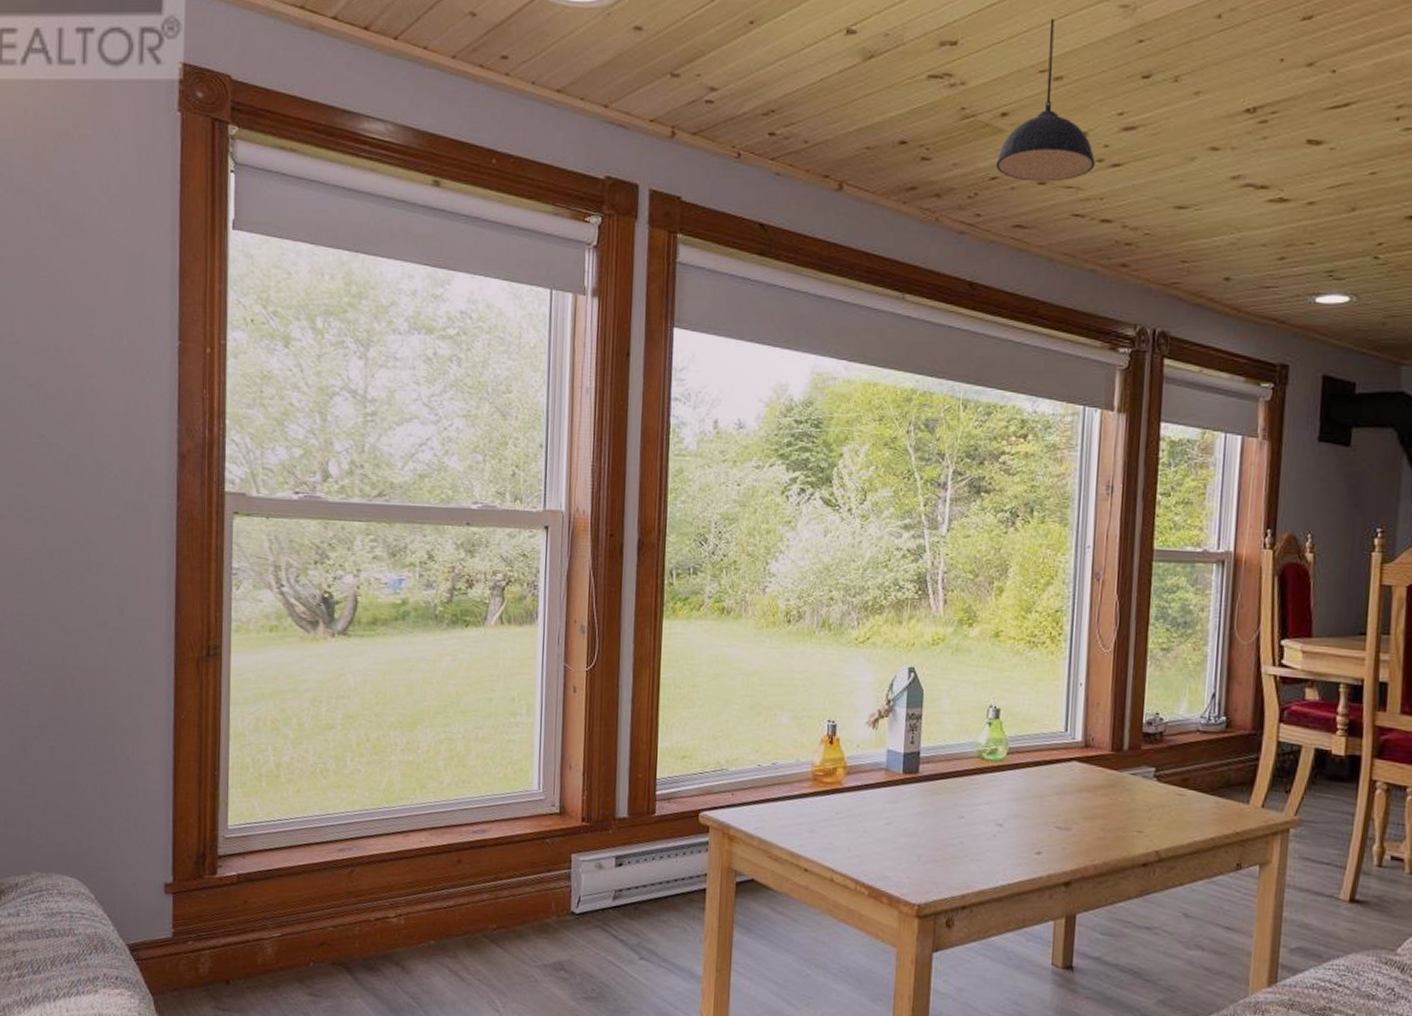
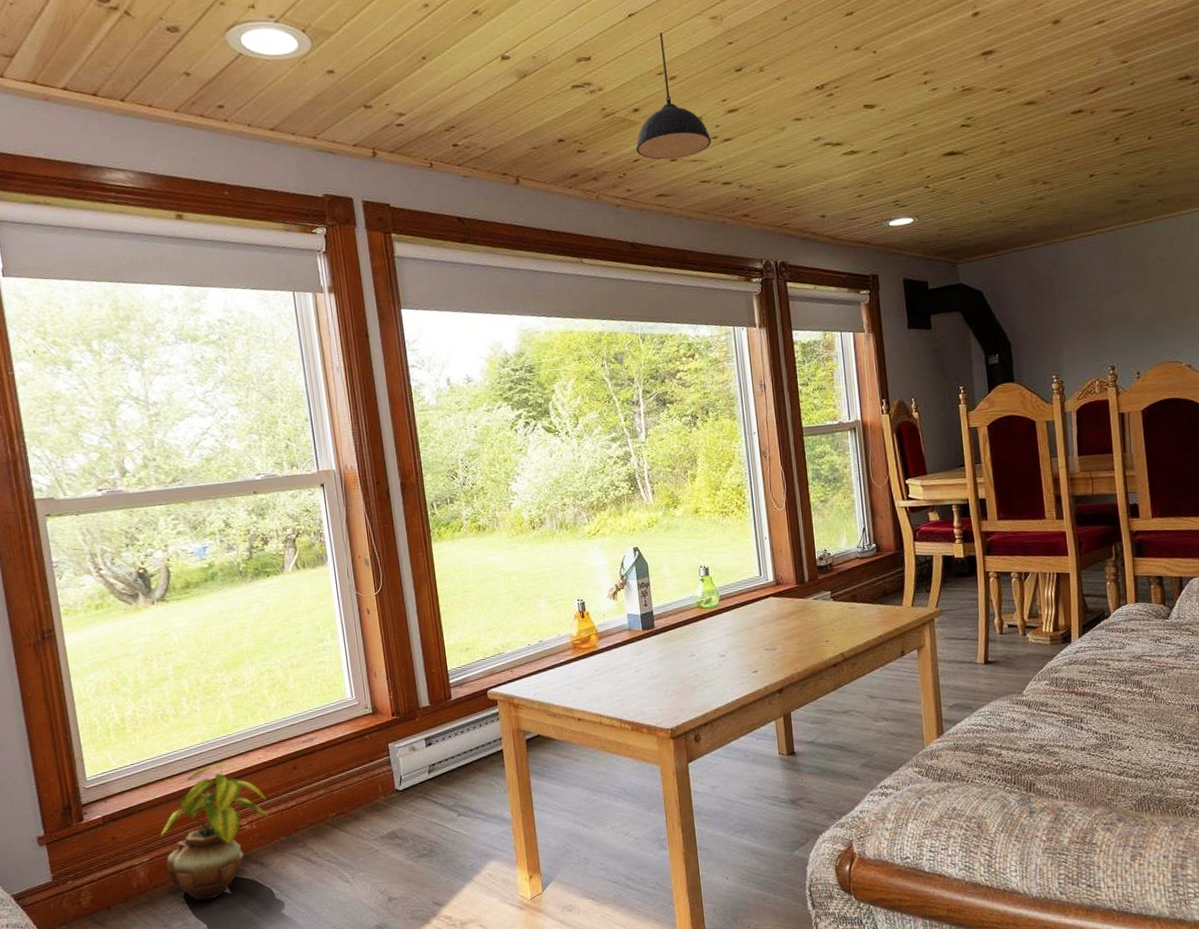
potted plant: none [296,839,421,997] -> present [160,764,269,901]

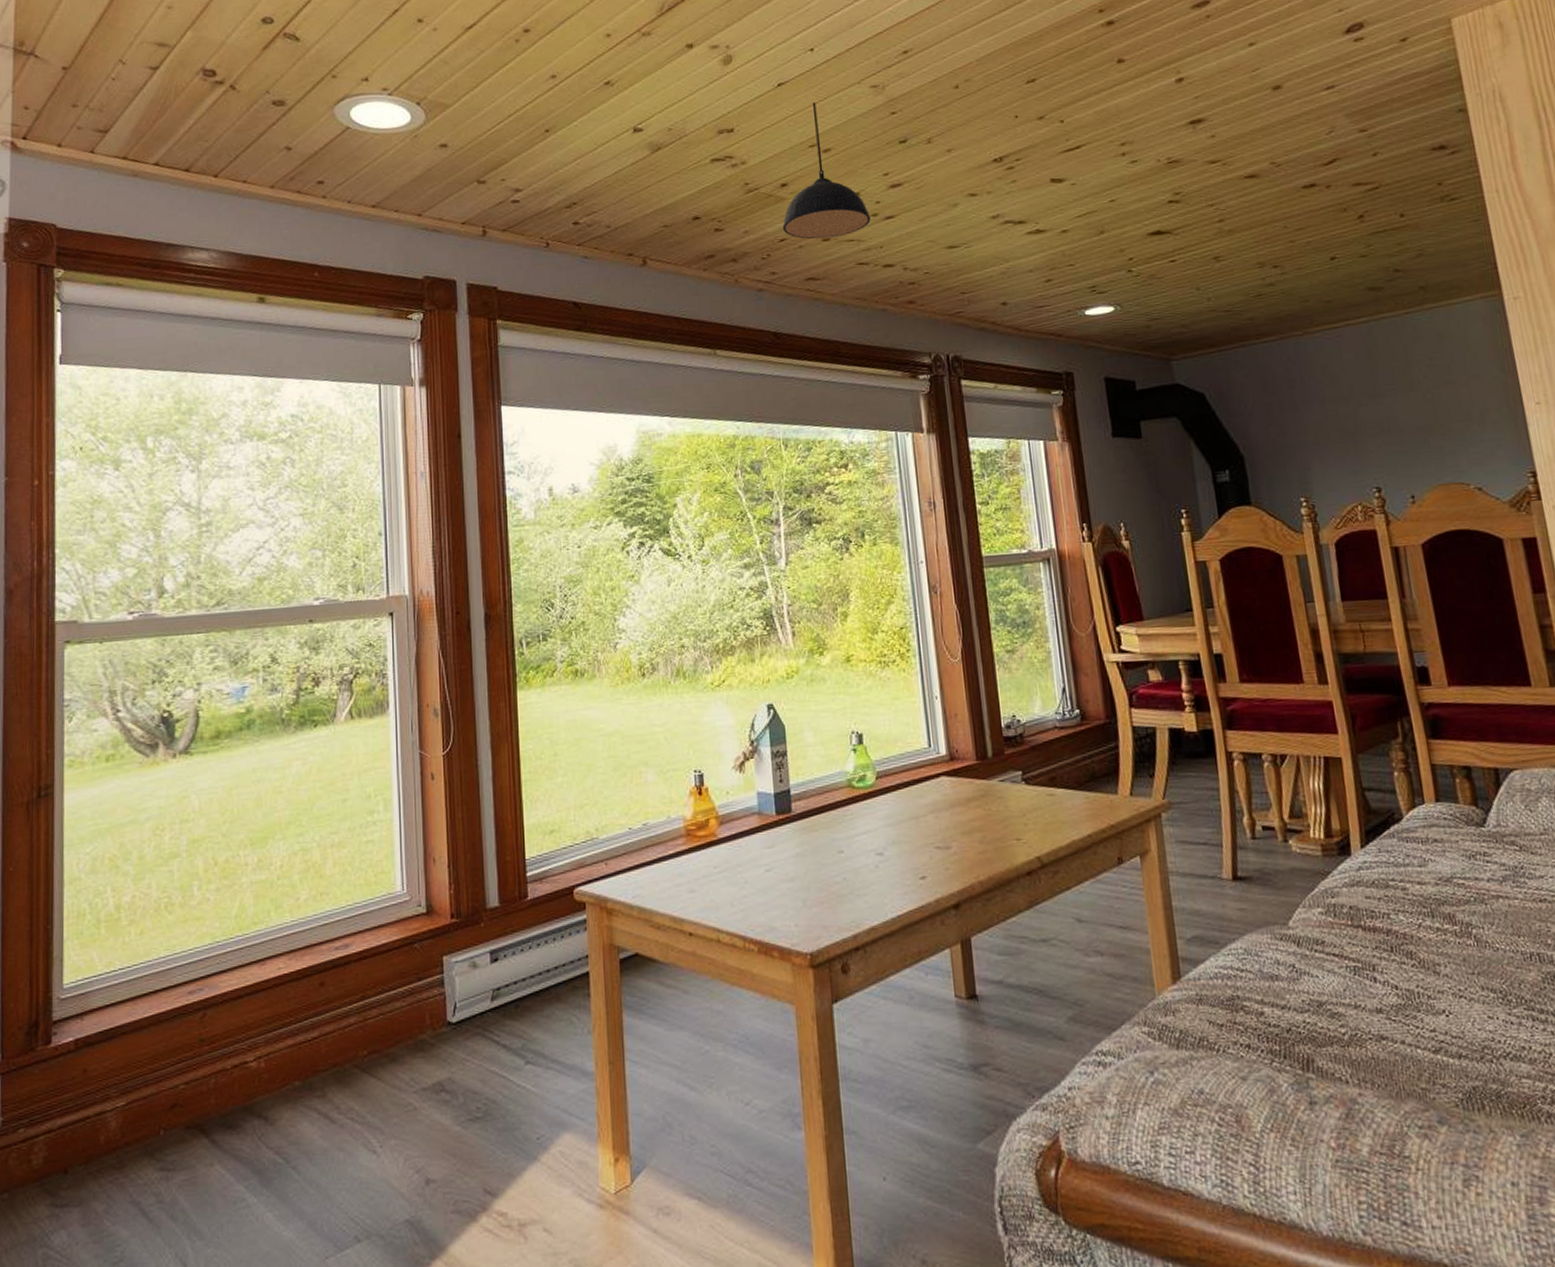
potted plant: present [160,764,269,901] -> none [142,974,282,1168]

